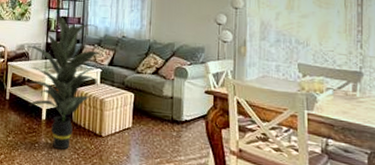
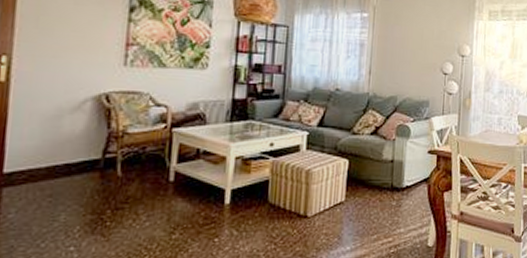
indoor plant: present [27,15,106,150] -> none [202,61,314,240]

